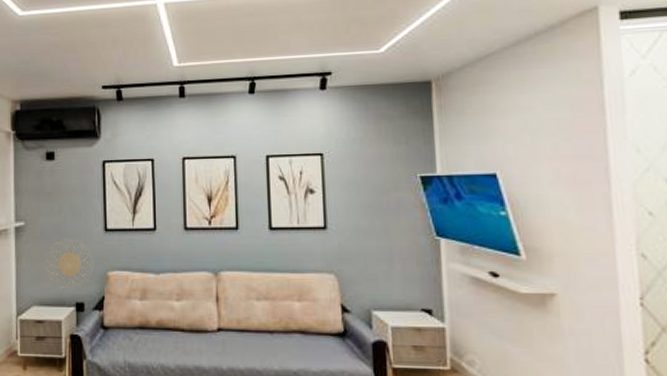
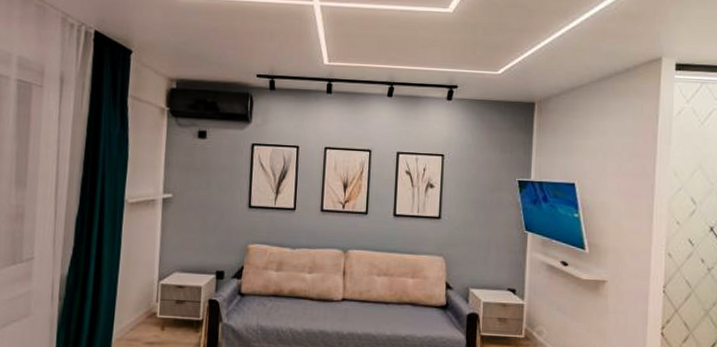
decorative wall piece: present [44,238,94,289] -> none [189,211,236,259]

